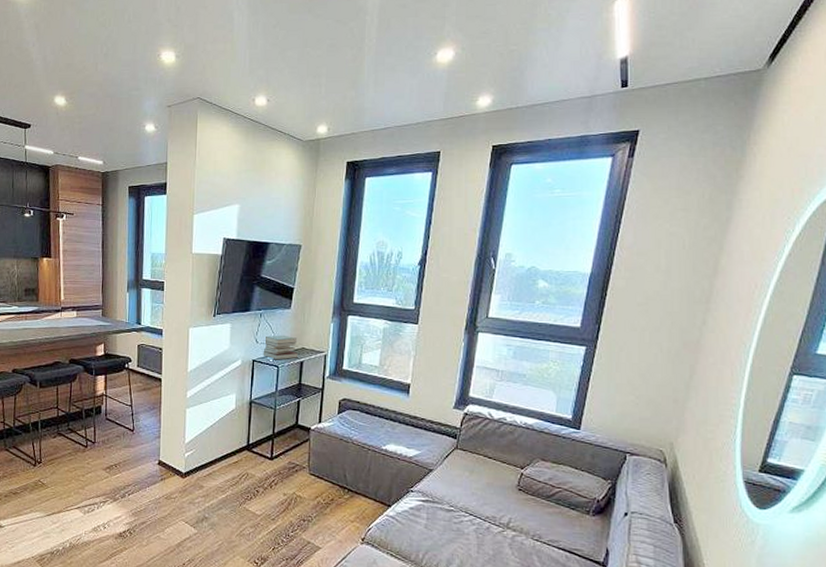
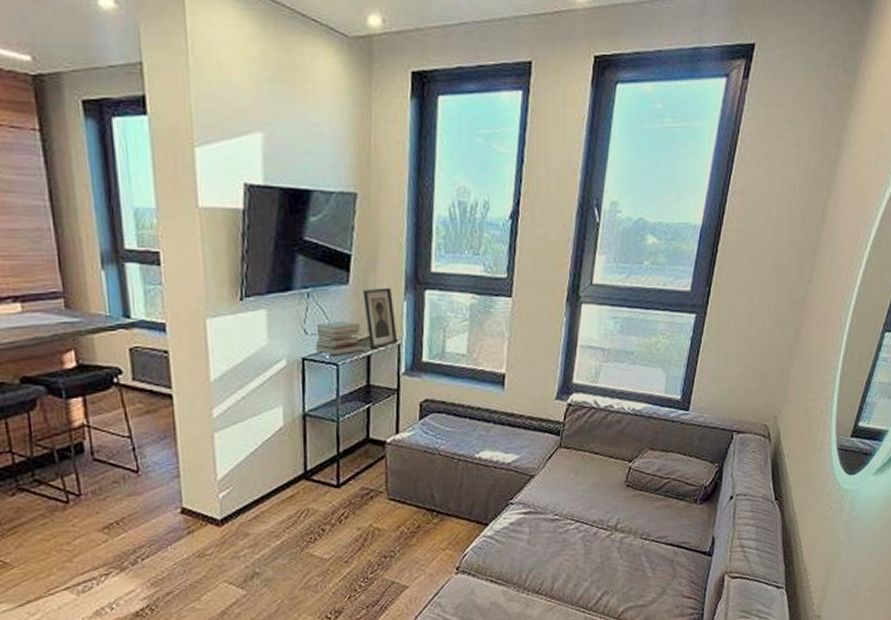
picture frame: none [301,312,325,357] -> present [363,287,398,350]

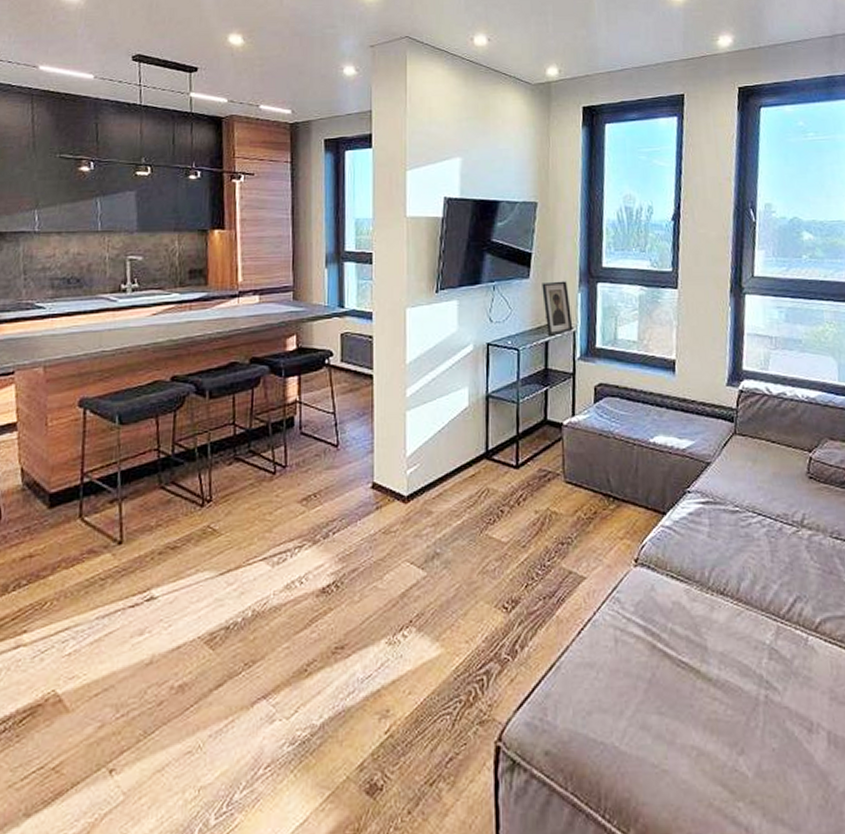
books: present [315,320,364,356] -> none [499,310,542,342]

